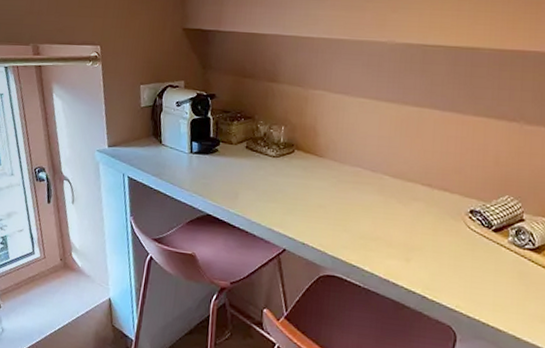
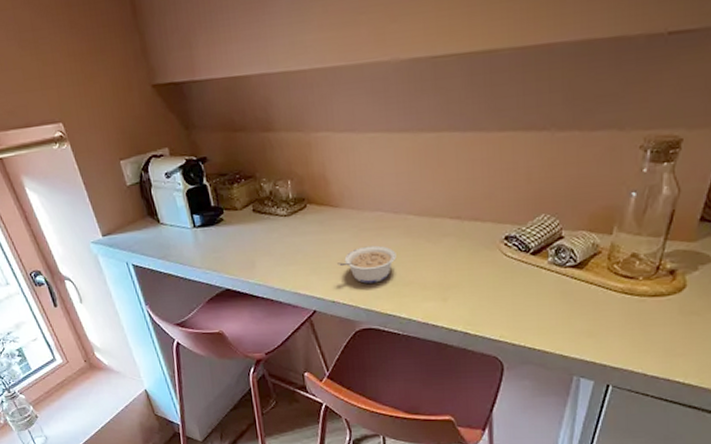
legume: none [313,196,368,233] -> present [337,245,397,284]

